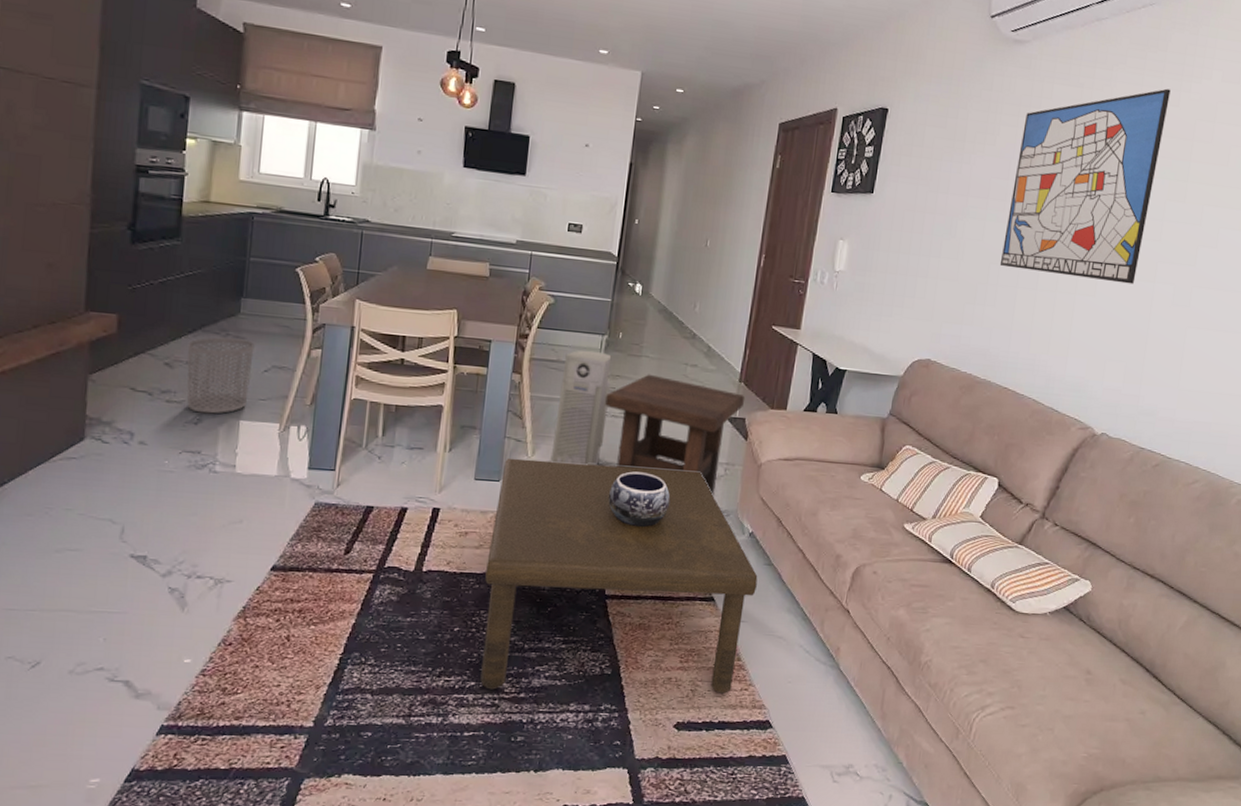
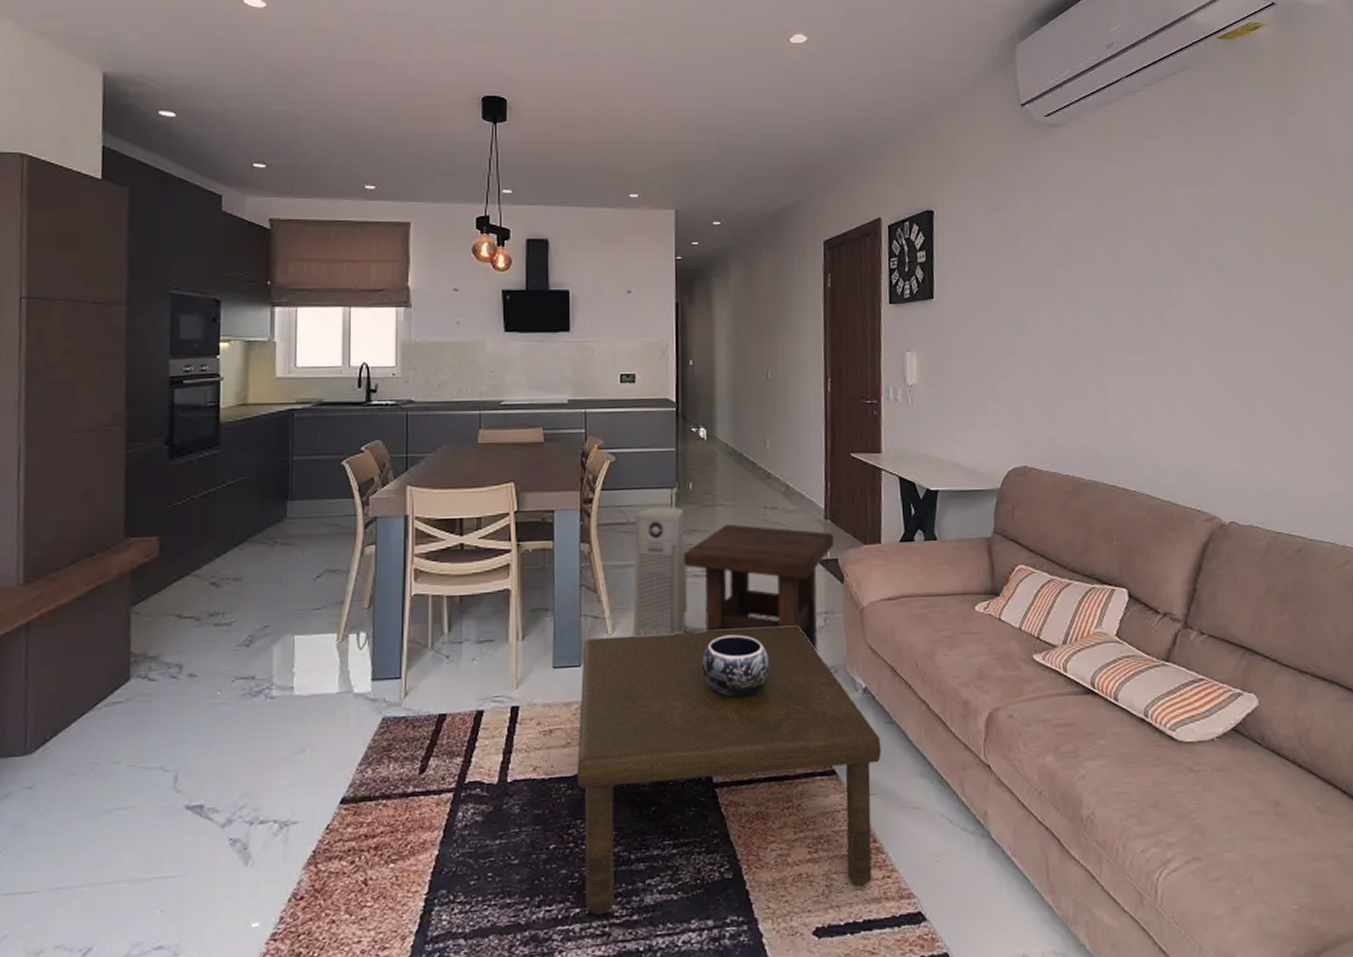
waste bin: present [186,337,255,414] -> none [234,545,304,633]
wall art: present [999,88,1171,285] -> none [1077,150,1229,356]

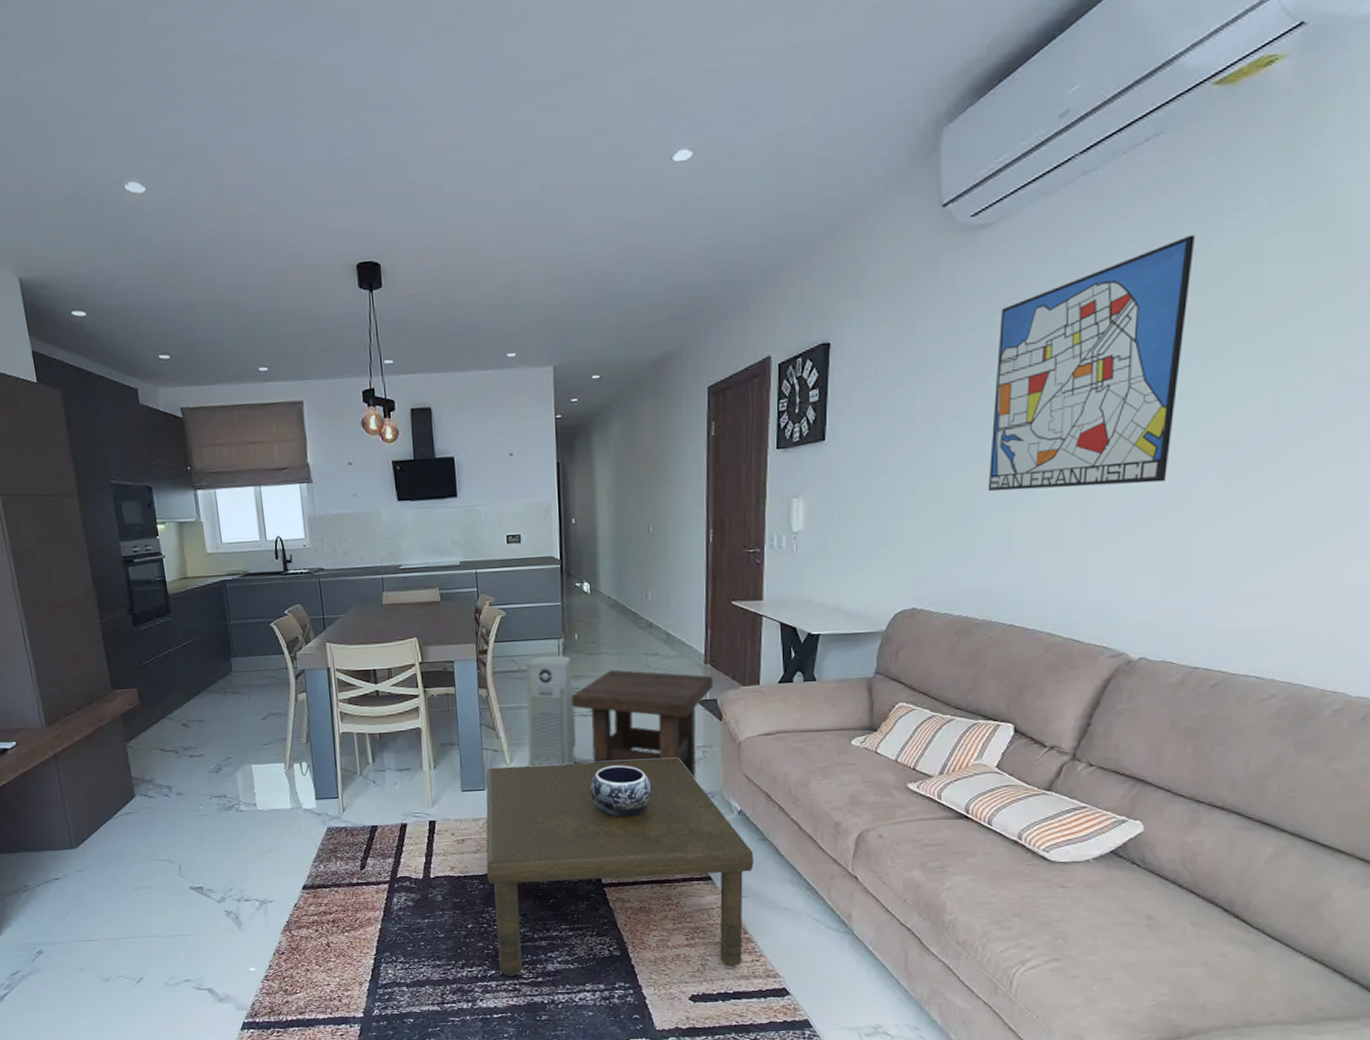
wall art: none [1077,150,1229,356] -> present [987,234,1195,492]

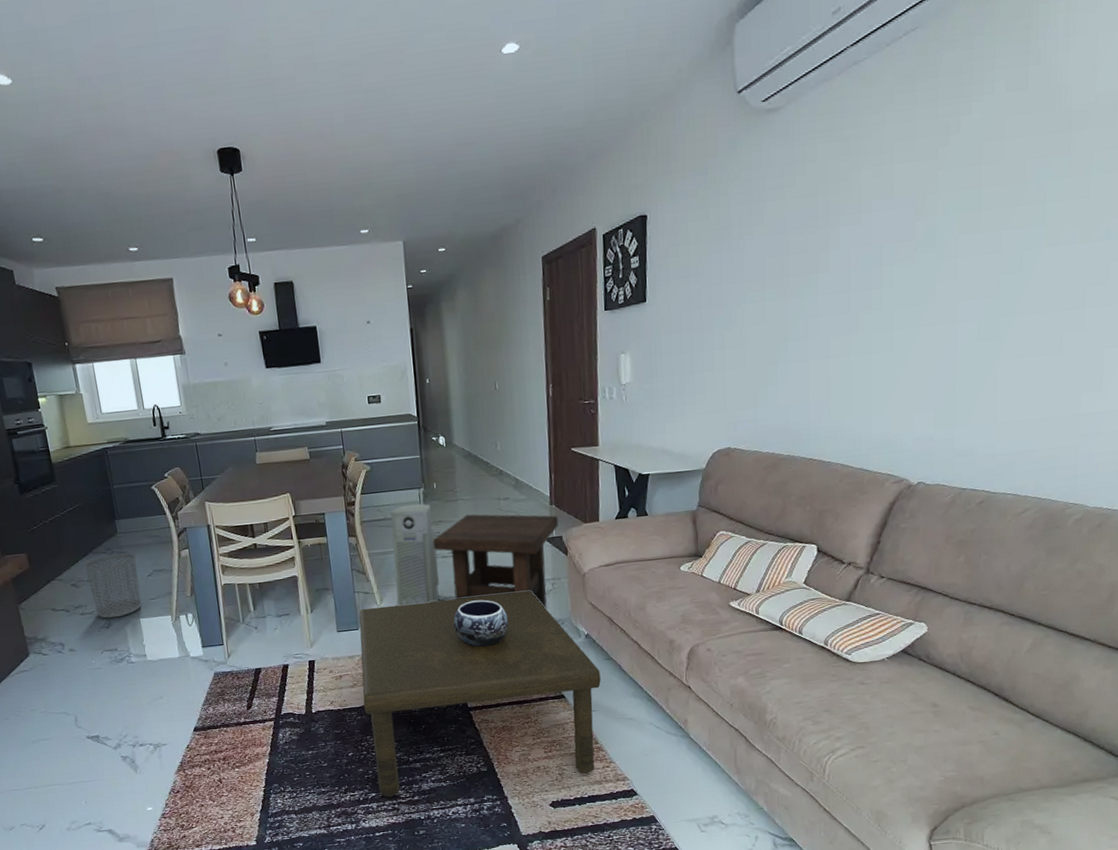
waste bin: none [196,694,254,763] -> present [84,553,142,619]
wall art: present [987,234,1195,492] -> none [786,116,948,343]

